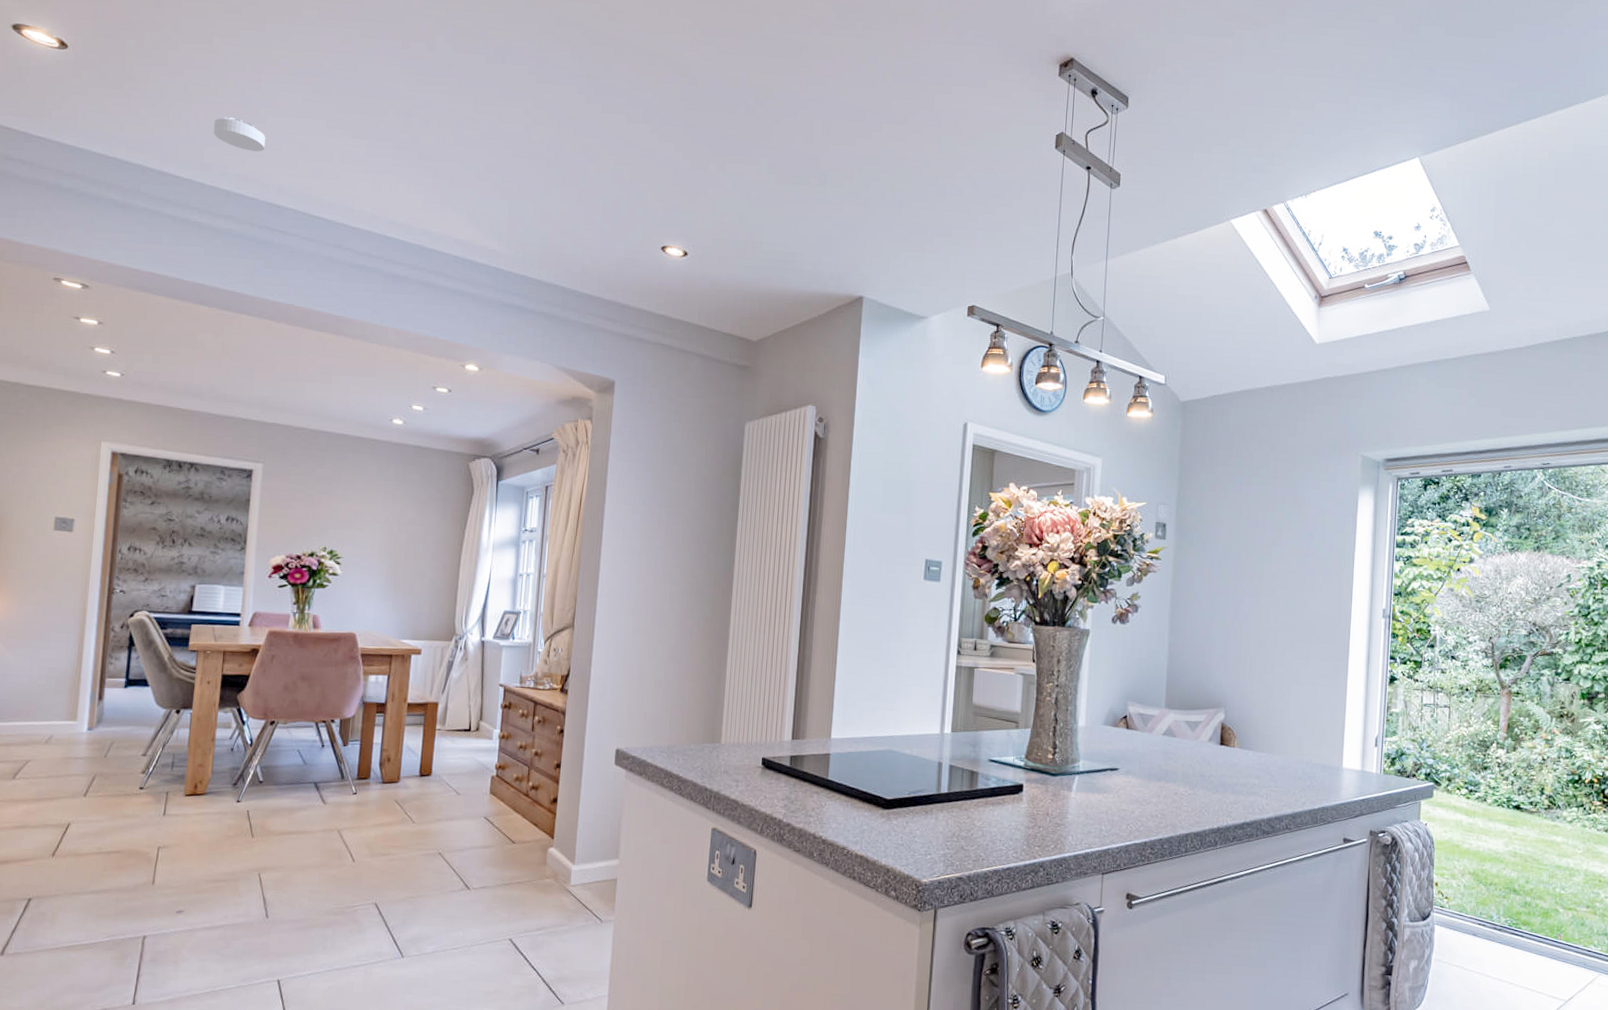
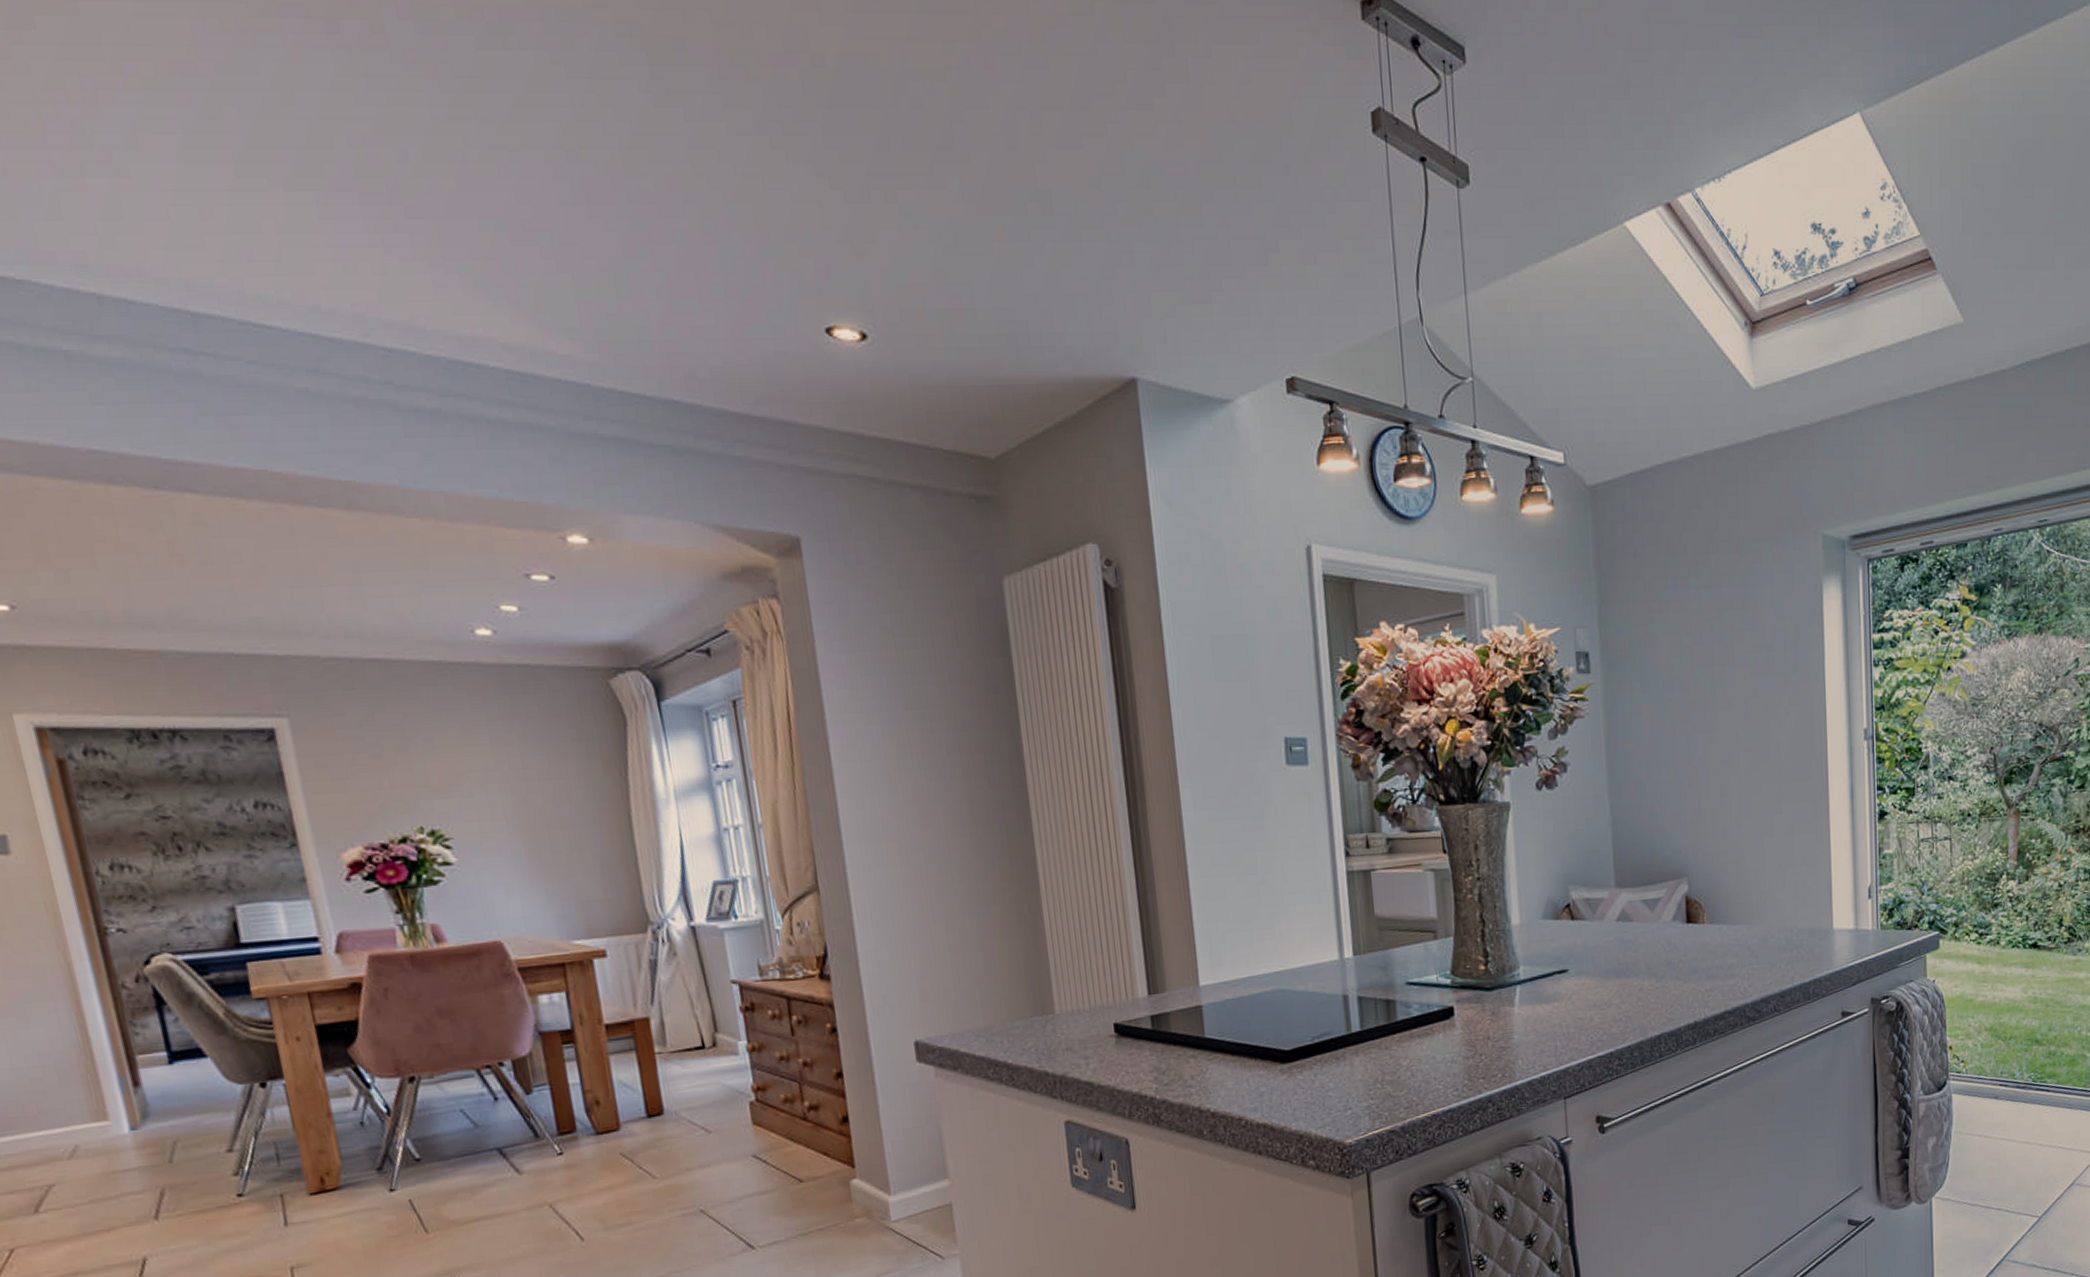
smoke detector: present [213,116,266,152] -> none [38,169,142,225]

